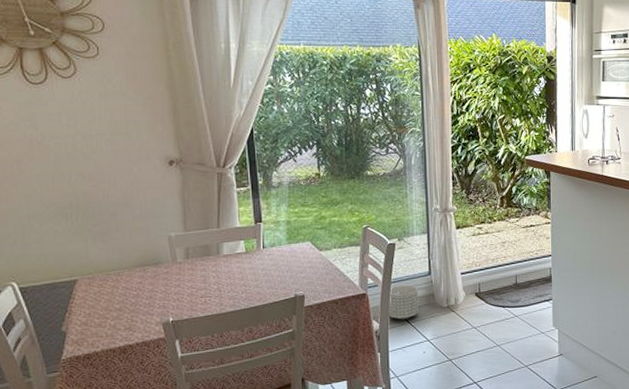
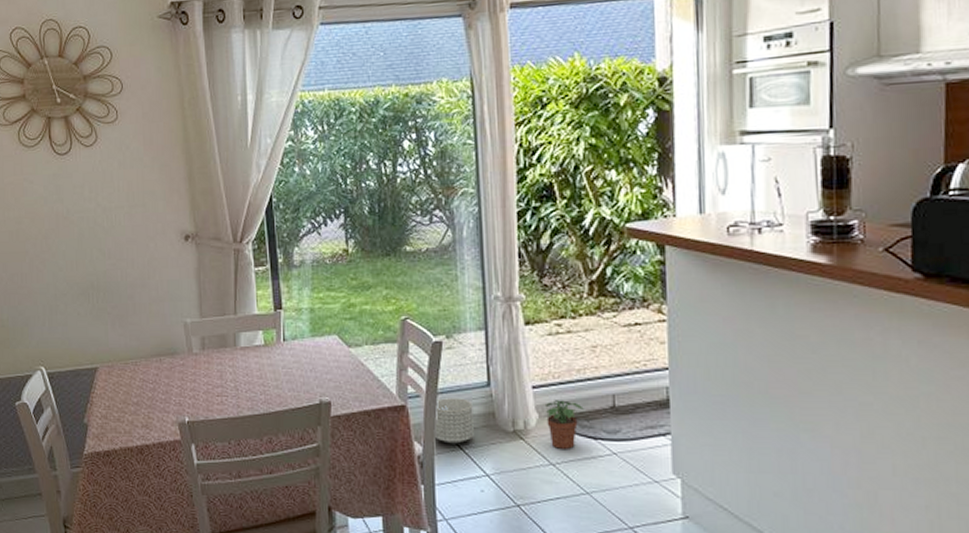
potted plant: none [469,281,496,316] -> present [544,400,584,449]

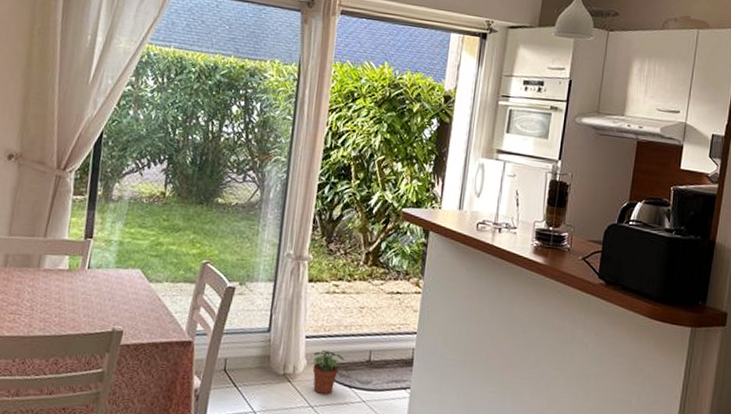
planter: present [434,398,474,444] -> none [213,338,252,381]

